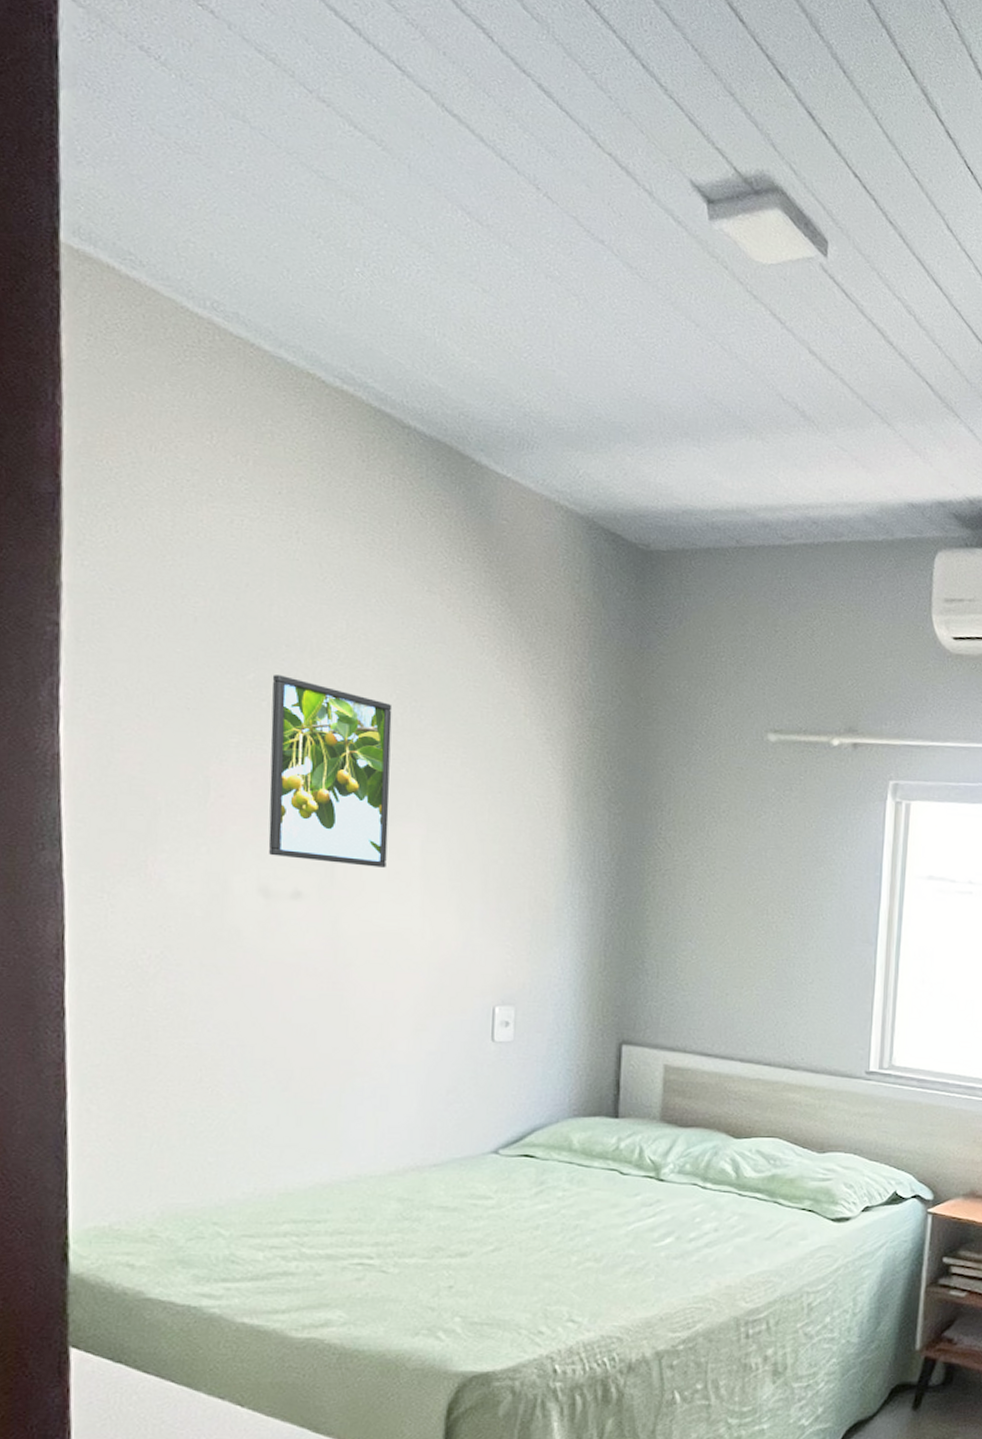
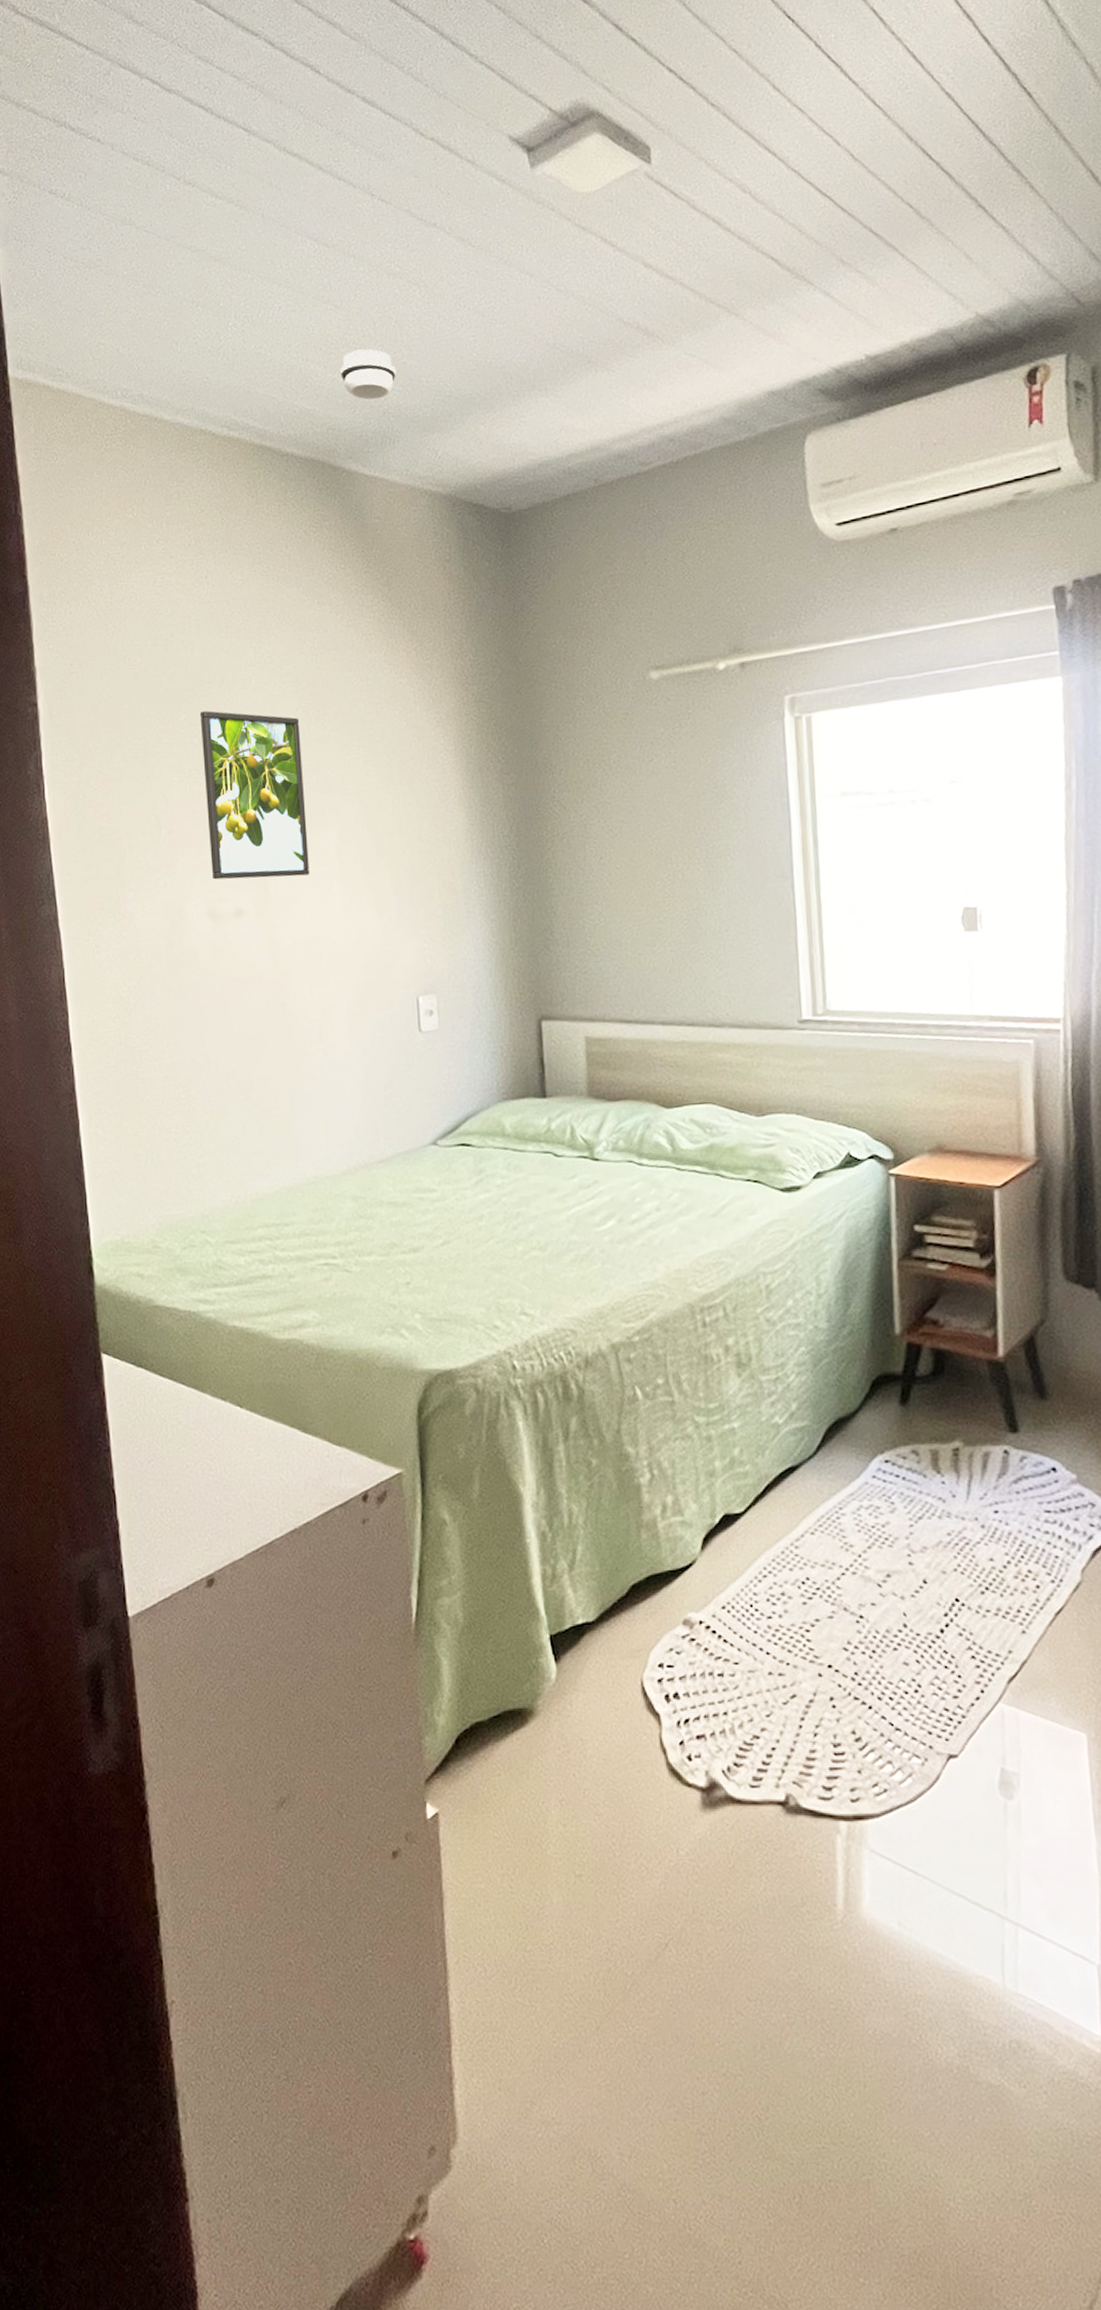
smoke detector: none [480,341,543,400] -> present [340,349,396,400]

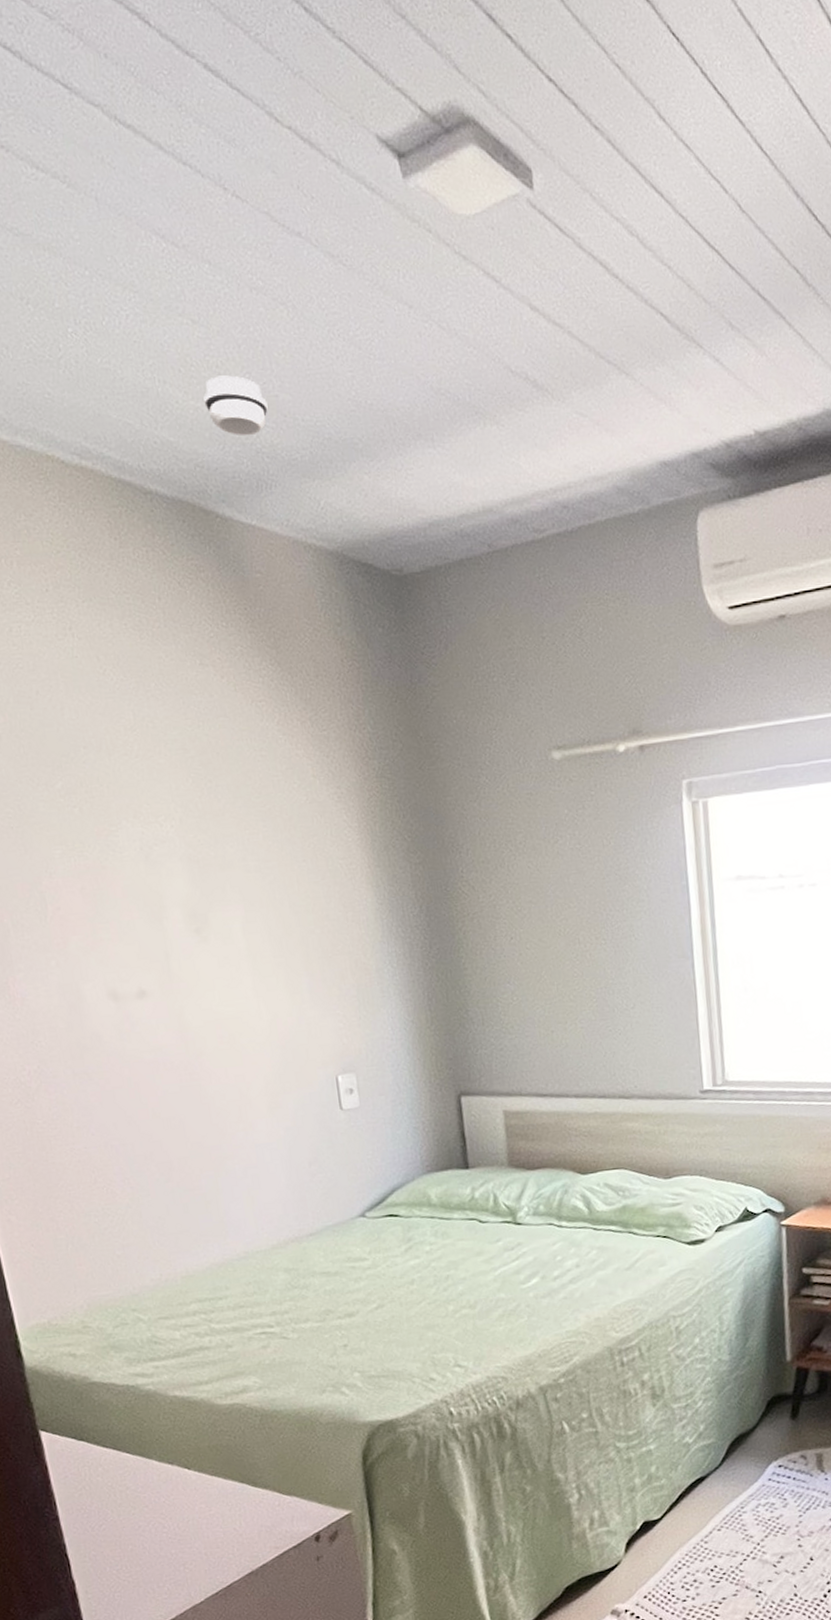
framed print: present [199,711,310,880] -> none [78,778,215,960]

